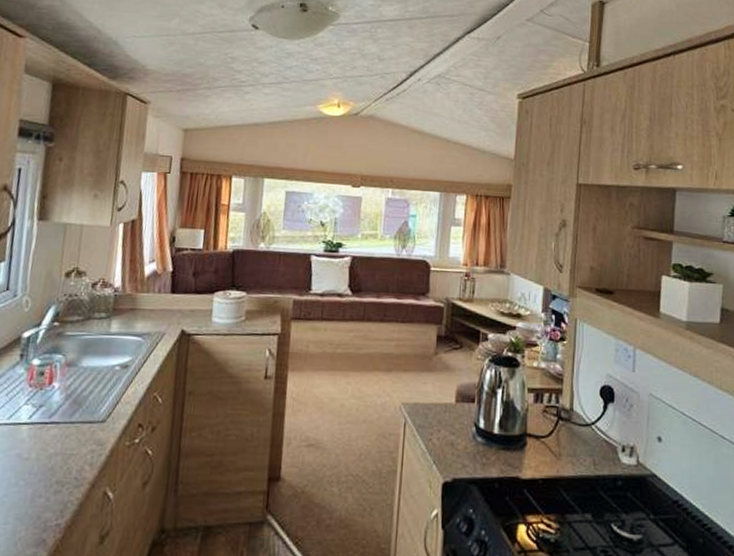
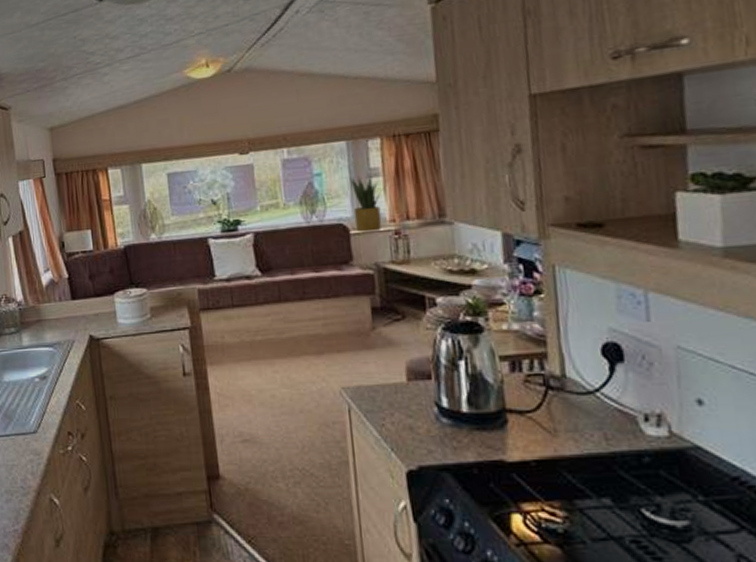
planter: none [435,222,459,271] -> present [349,173,382,233]

